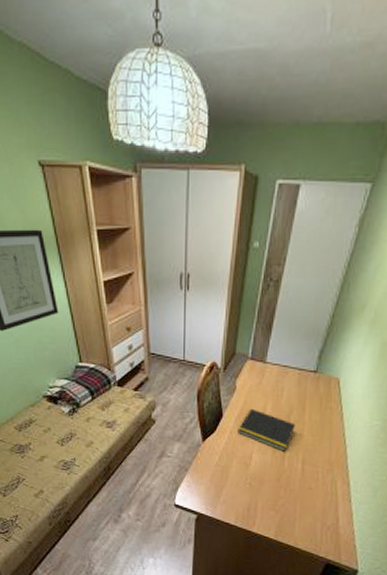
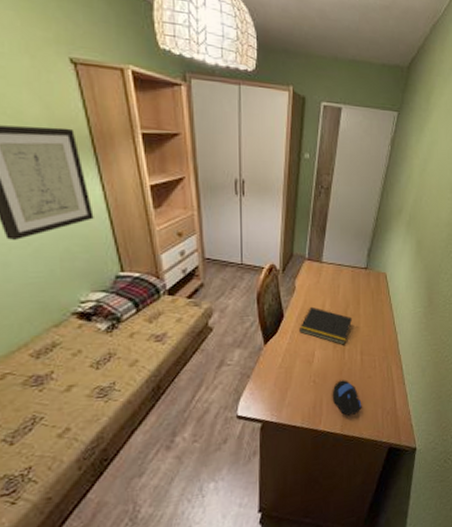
computer mouse: none [267,487,300,524] -> present [332,380,362,416]

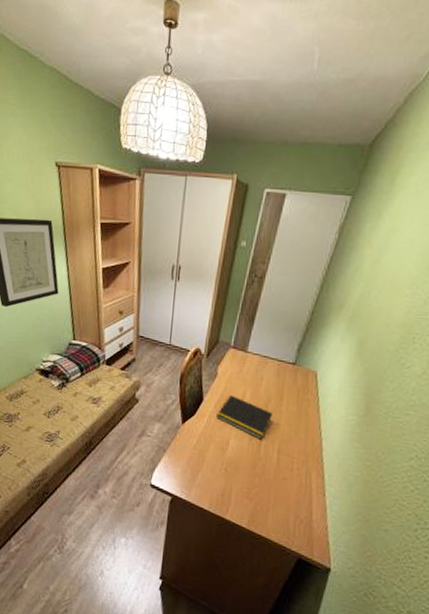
computer mouse: present [332,380,362,416] -> none [242,474,273,514]

